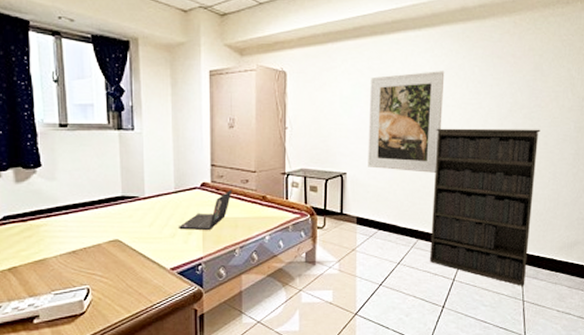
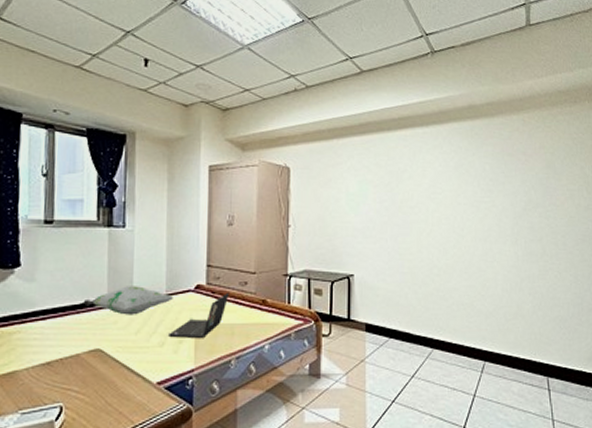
decorative pillow: none [100,184,181,210] -> present [83,286,173,315]
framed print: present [368,71,445,173] -> none [377,168,455,275]
bookshelf: present [430,128,541,286] -> none [447,227,558,402]

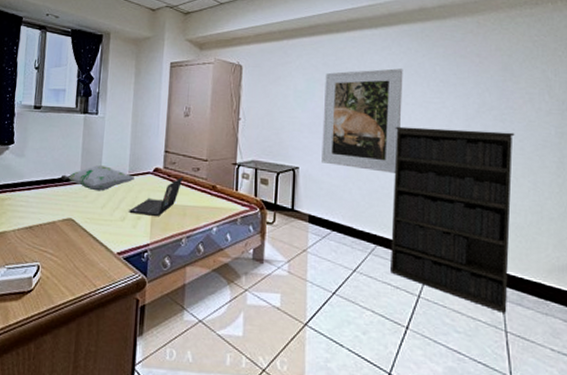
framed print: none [377,168,455,275] -> present [321,68,403,173]
bookshelf: none [447,227,558,402] -> present [391,126,515,313]

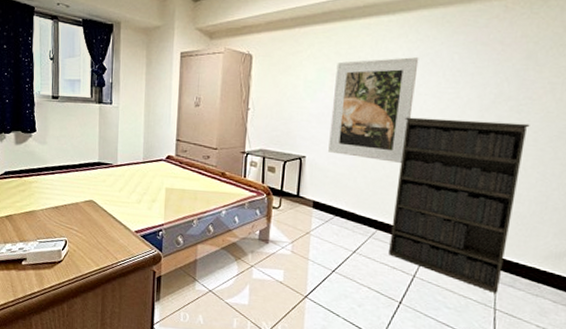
decorative pillow: present [60,165,134,191] -> none [80,152,148,177]
laptop: present [129,176,184,216] -> none [144,163,194,200]

